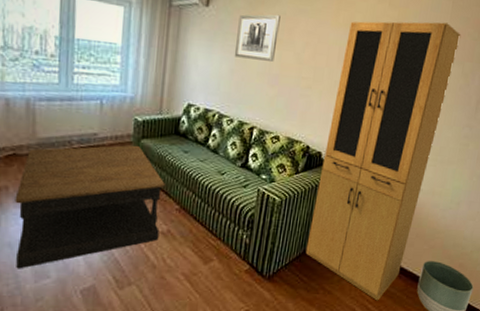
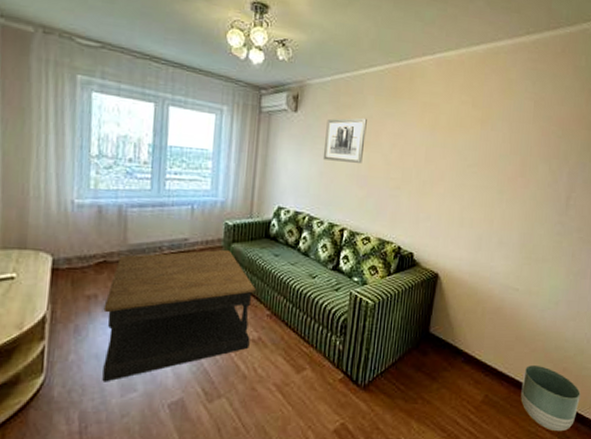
cabinet: present [305,21,461,301] -> none [402,121,545,411]

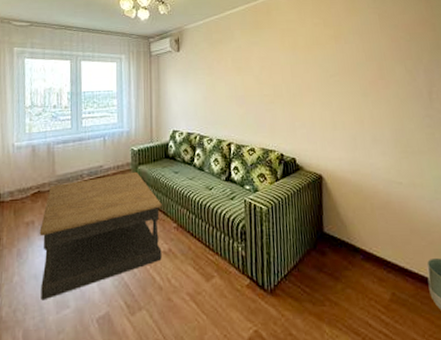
wall art: present [322,117,367,163] -> none [204,48,238,87]

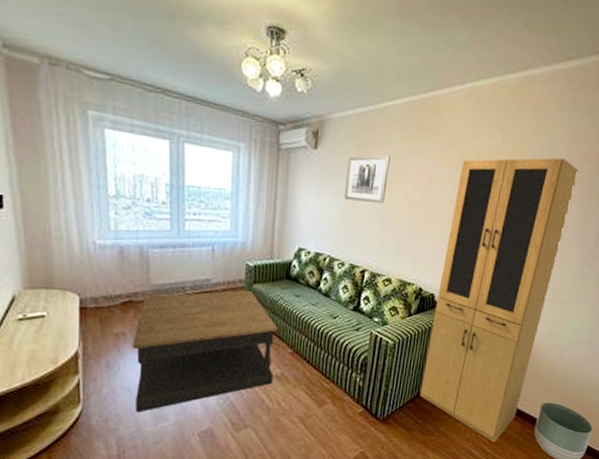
wall art: none [204,48,238,87] -> present [343,154,390,203]
cabinet: none [295,32,405,310] -> present [420,157,579,443]

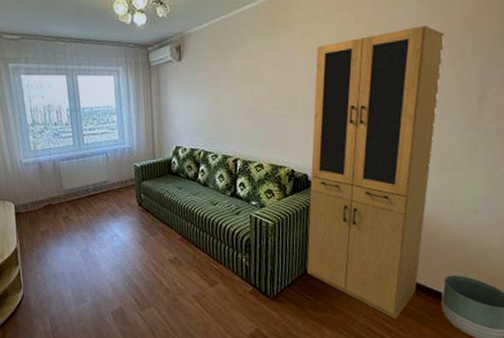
coffee table: present [132,290,278,413] -> none [54,187,168,295]
wall art: present [343,154,390,203] -> none [209,54,247,100]

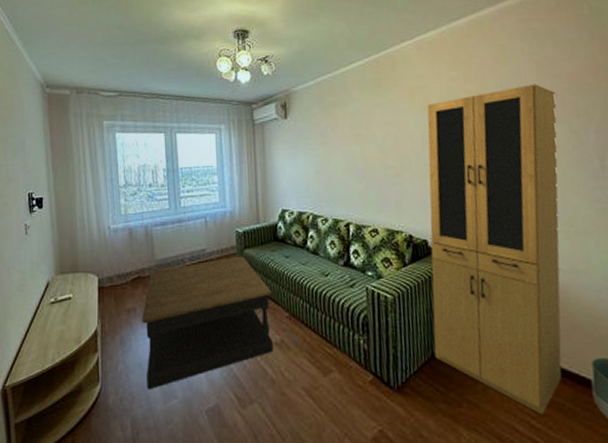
coffee table: none [54,187,168,295] -> present [142,256,274,390]

